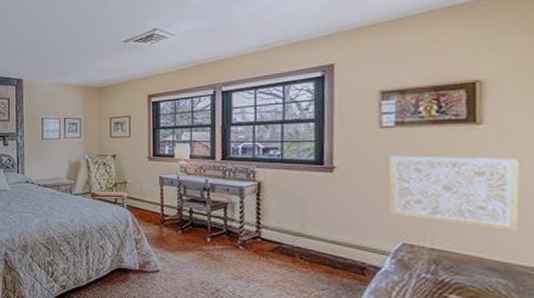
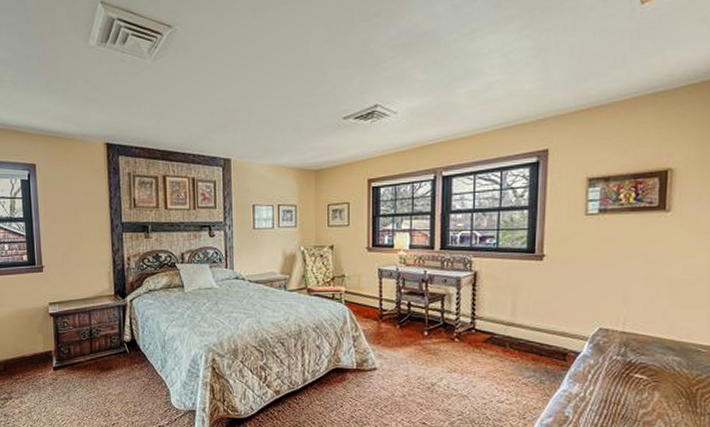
wall art: present [389,155,519,231] -> none [591,242,697,312]

